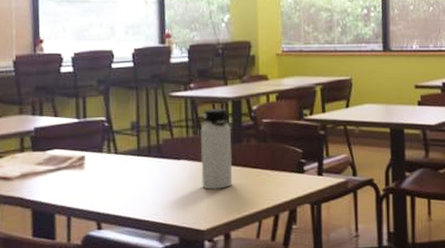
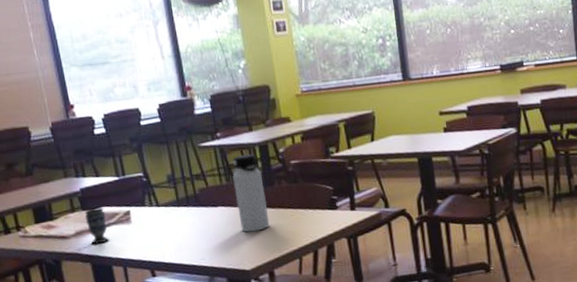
cup: none [34,149,57,189] -> present [84,207,109,245]

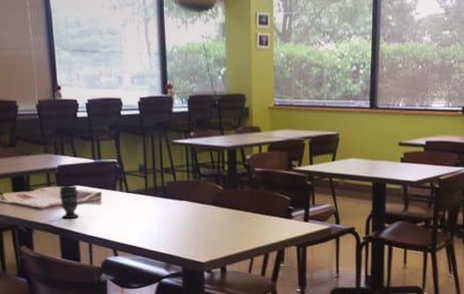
water bottle: present [232,154,270,233] -> none [199,156,228,229]

